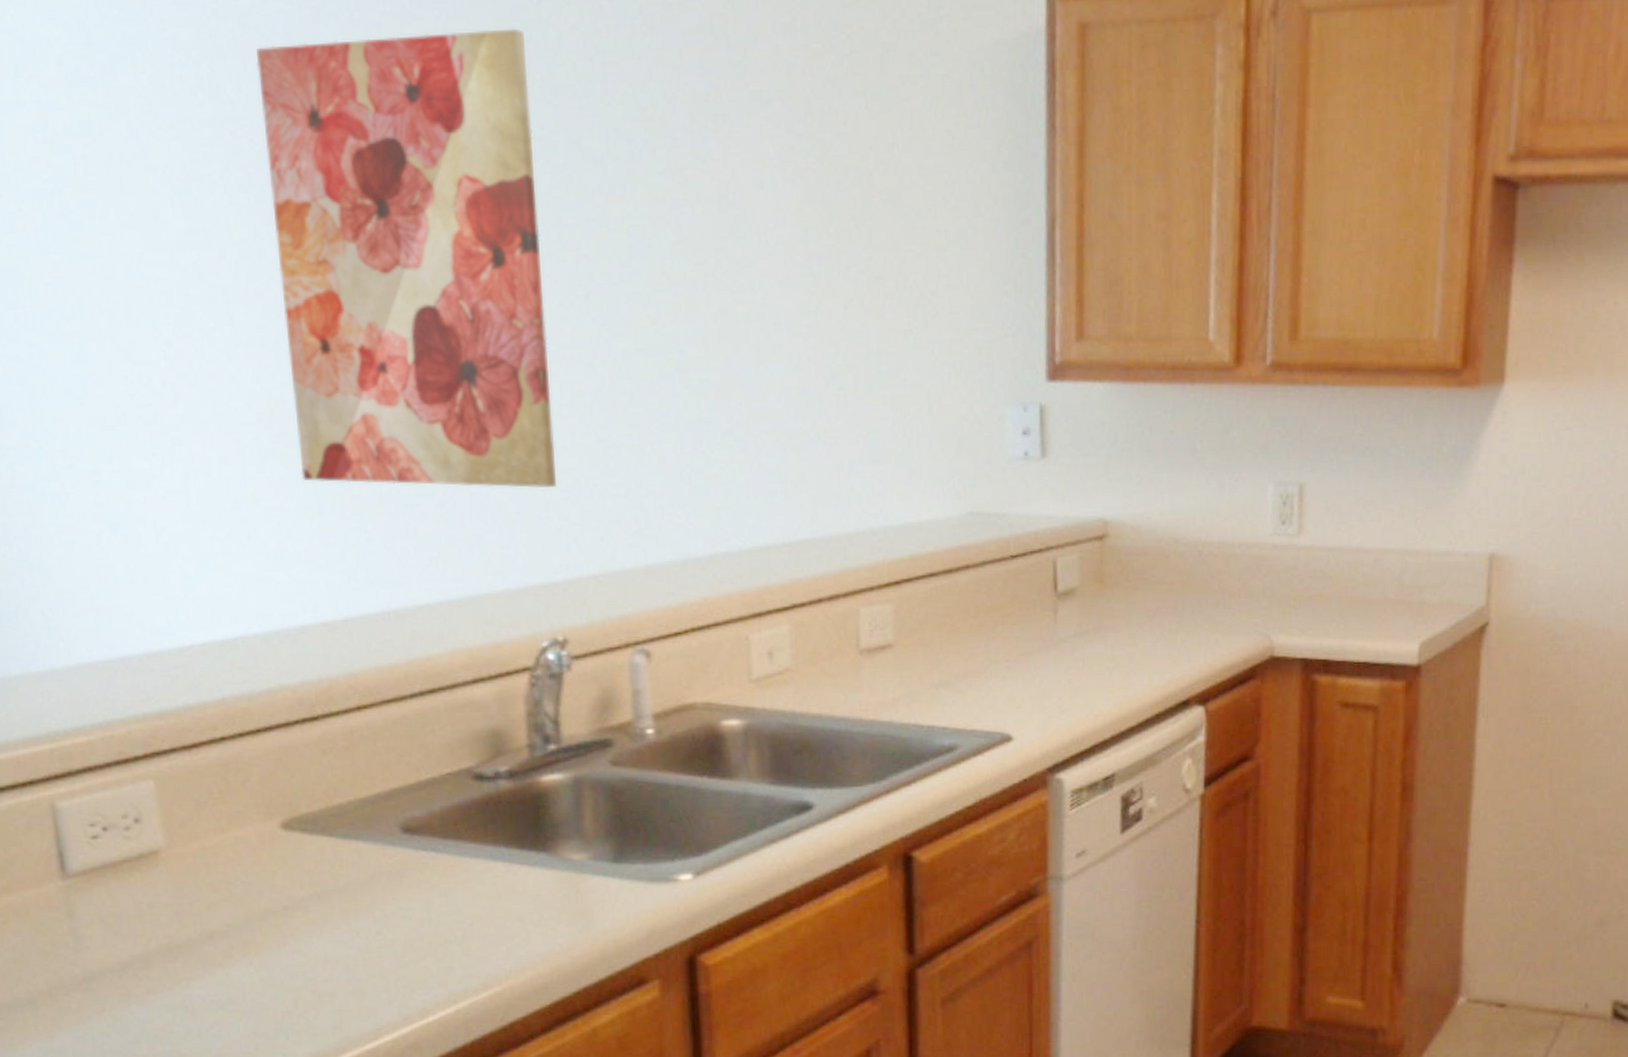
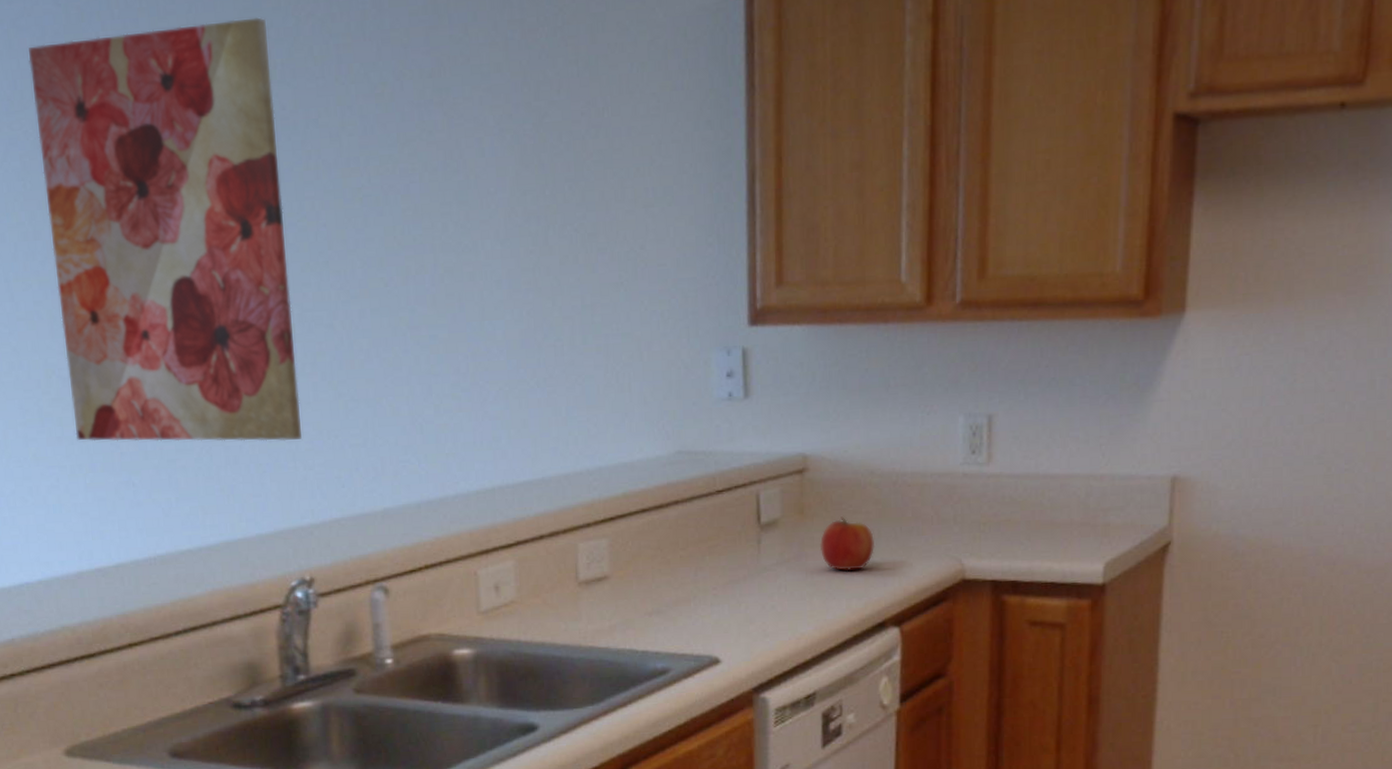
fruit: none [1121,587,1180,645] -> present [820,516,875,571]

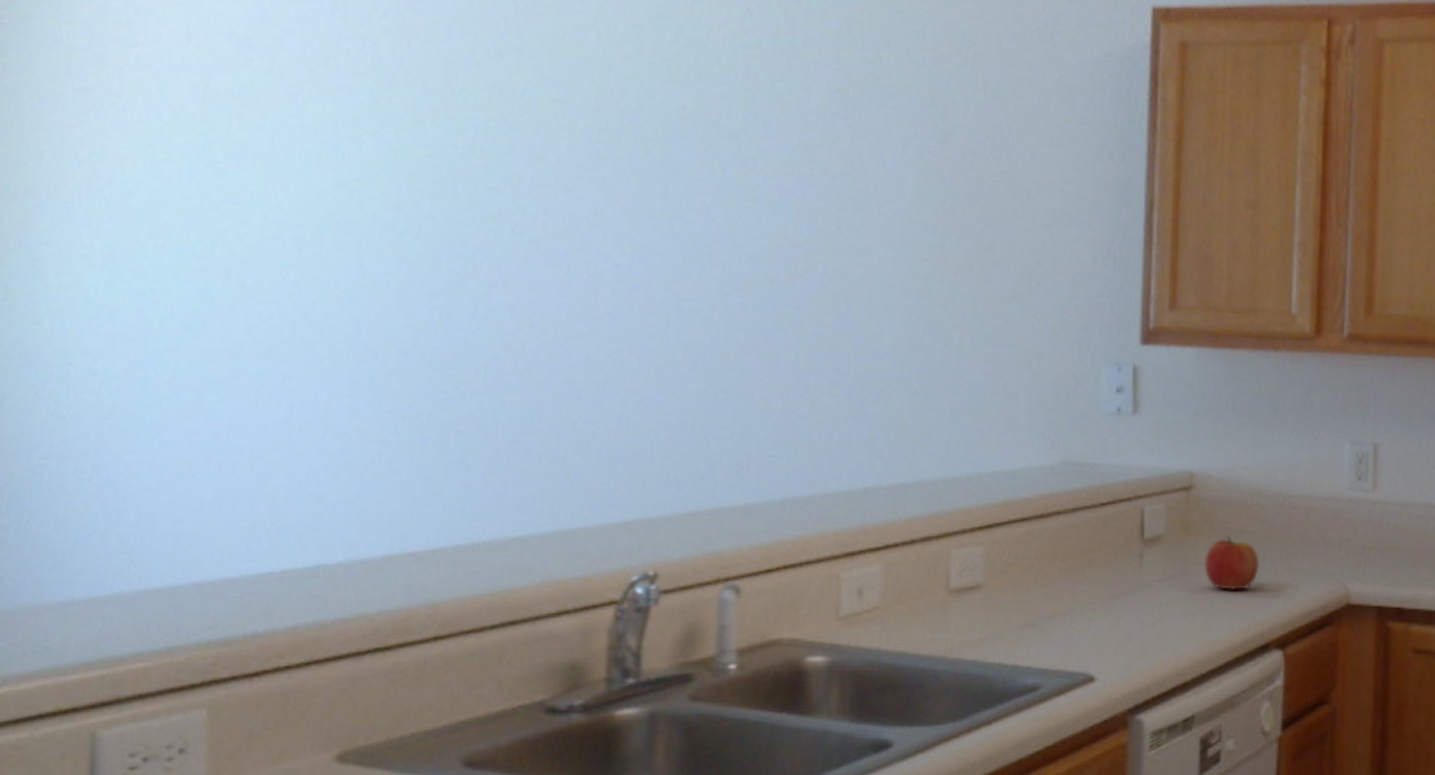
wall art: present [29,17,302,442] -> none [409,23,676,429]

